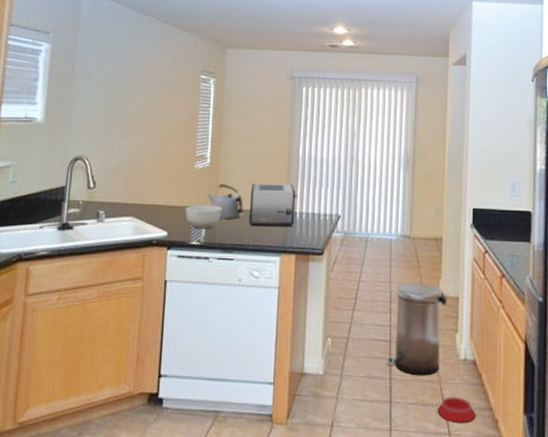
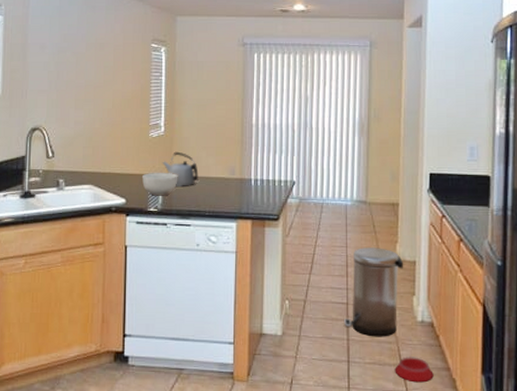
toaster: present [249,183,297,226] -> none [204,150,251,193]

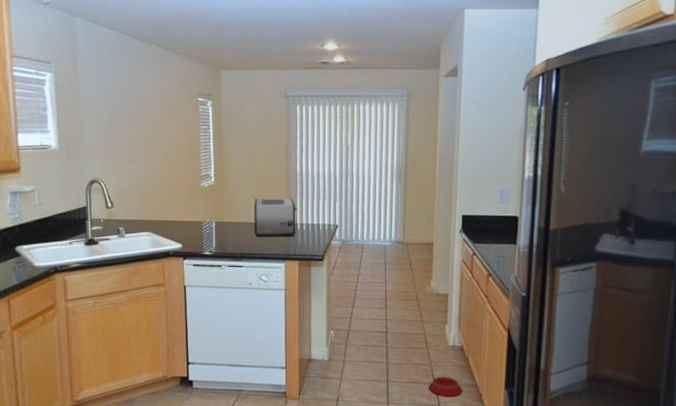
bowl: present [141,172,178,196] -> none [195,219,230,241]
kettle: present [162,151,199,188] -> none [214,200,248,233]
toaster: none [204,150,251,193] -> present [253,198,297,237]
pedal bin: present [343,247,404,337] -> none [383,283,438,360]

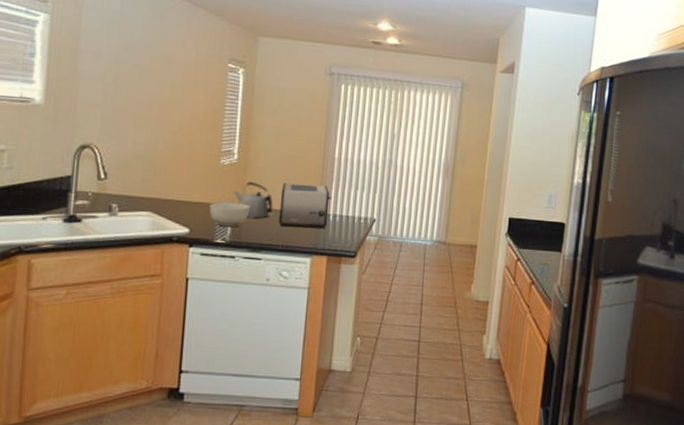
bowl: none [195,219,230,241] -> present [209,201,251,228]
kettle: none [214,200,248,233] -> present [233,181,273,219]
pet bowl: present [428,376,463,397] -> none [460,392,497,416]

